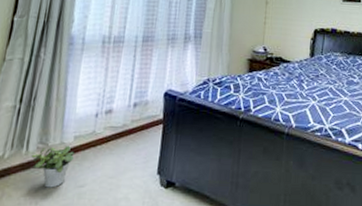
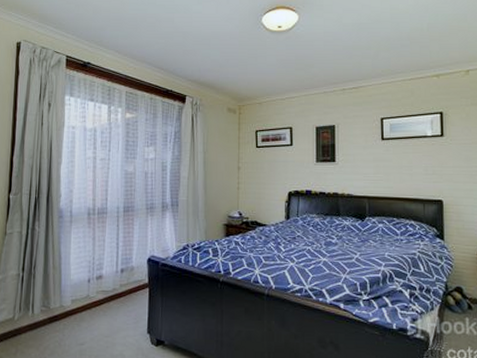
potted plant: present [31,145,75,188] -> none [37,308,74,346]

